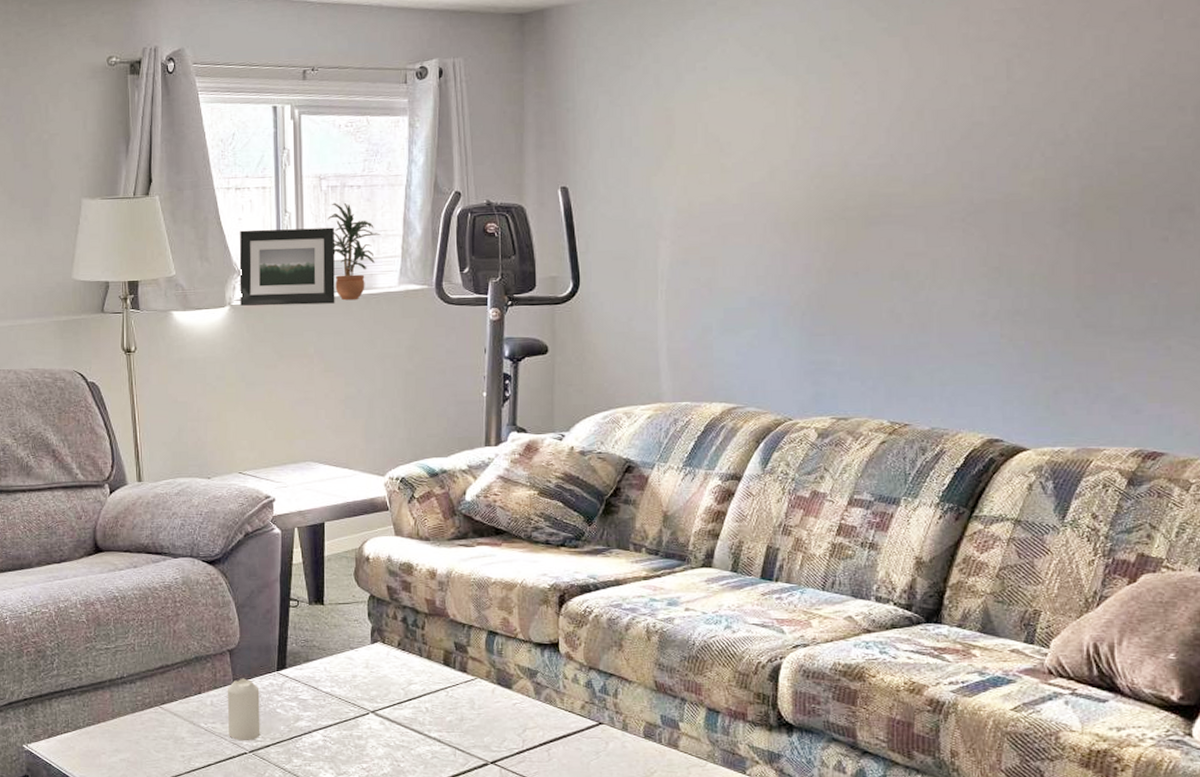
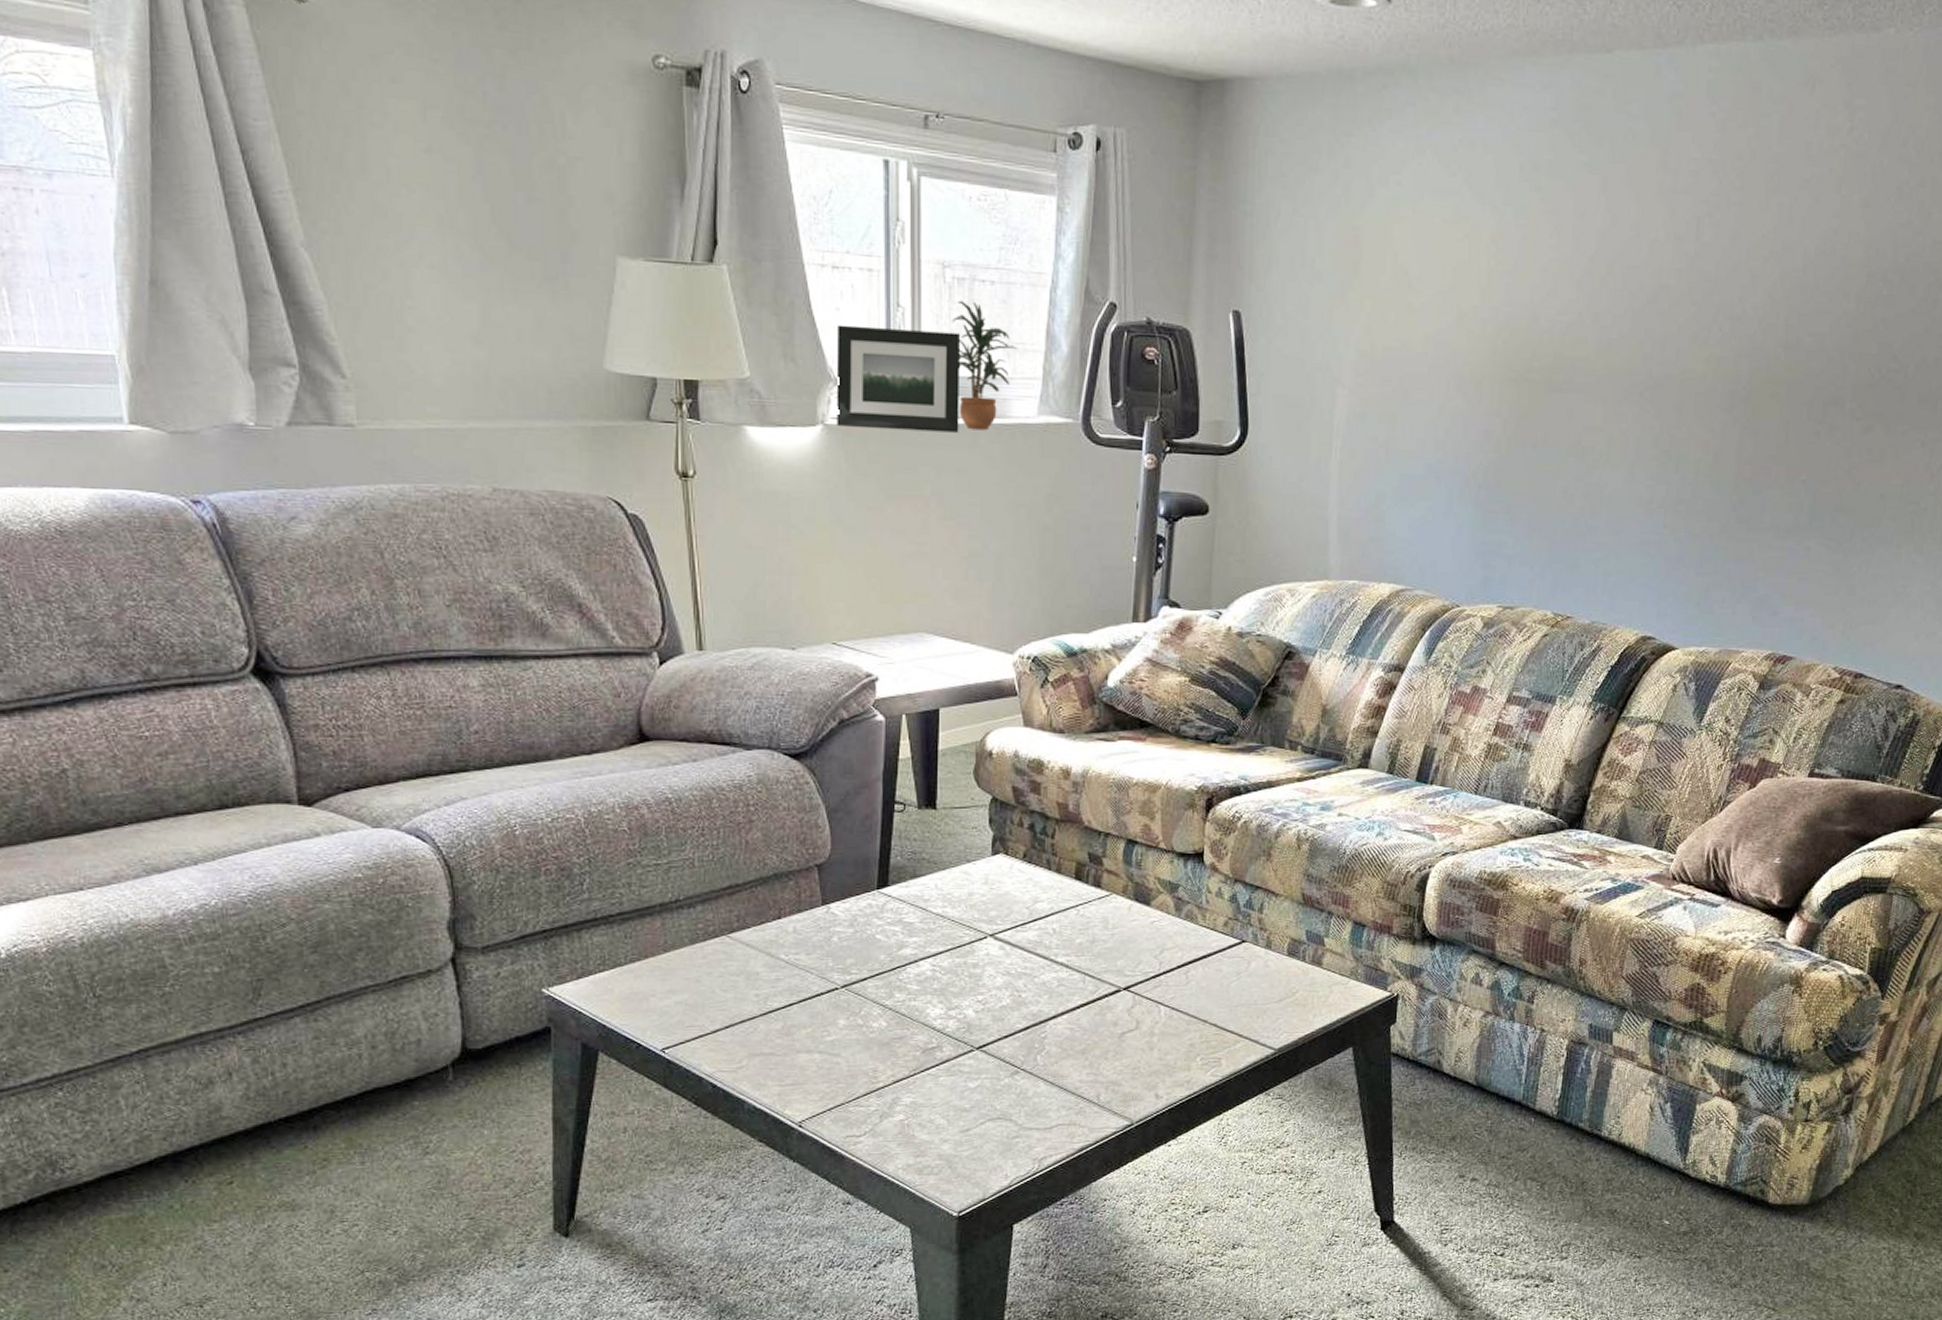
candle: present [227,678,260,741] -> none [814,899,856,975]

